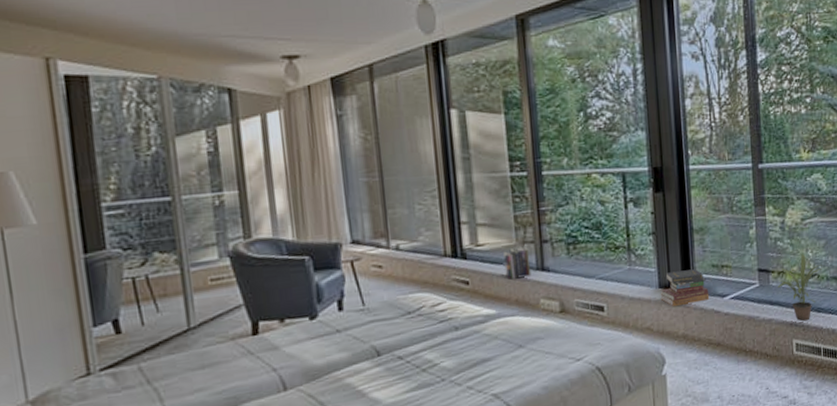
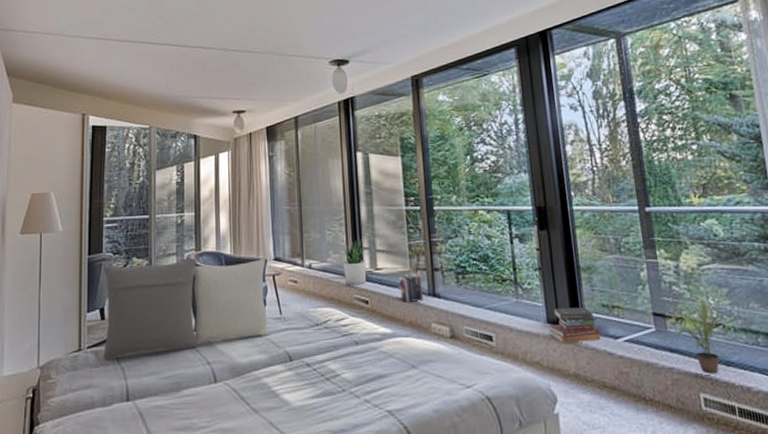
pillow: none [110,247,259,383] -> present [103,258,198,360]
pillow: none [243,241,351,349] -> present [193,257,269,344]
planter: none [438,212,467,267] -> present [343,239,367,286]

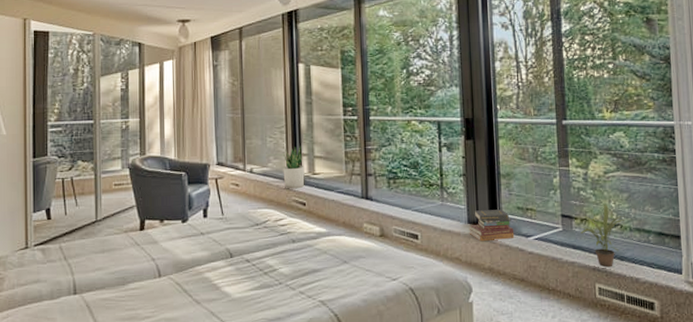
pillow: present [103,258,198,360] -> none [49,162,143,257]
pillow: present [193,257,269,344] -> none [138,162,212,242]
books: present [399,272,424,302] -> none [335,177,357,204]

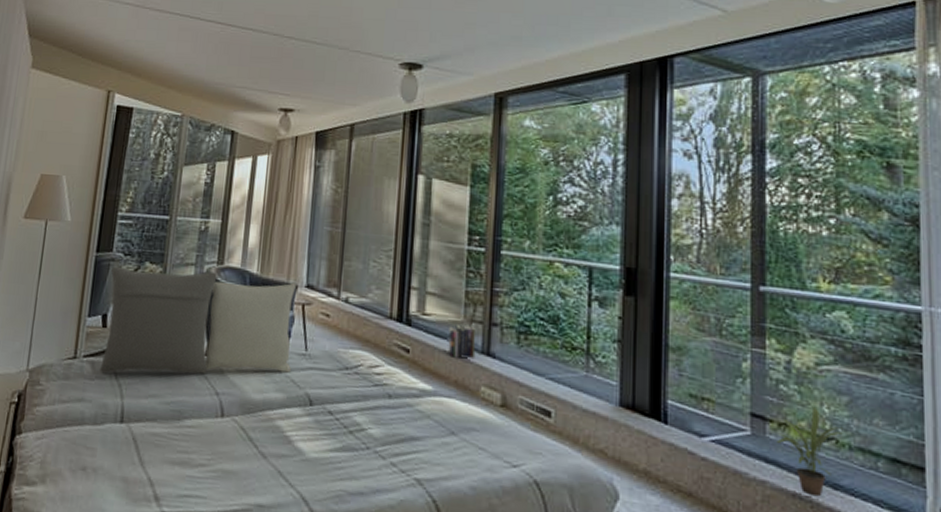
pillow: none [49,162,143,257] -> present [100,266,218,375]
pillow: none [138,162,212,242] -> present [204,281,296,373]
planter: present [283,145,305,189] -> none [385,276,414,331]
books: none [335,177,357,204] -> present [448,324,476,359]
books: present [469,209,515,242] -> none [620,390,683,437]

